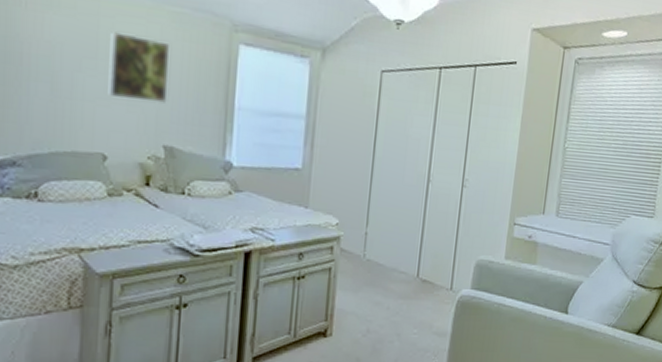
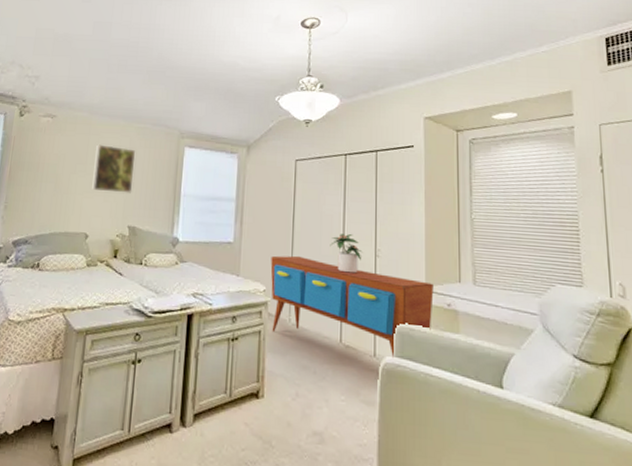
sideboard: none [343,184,518,291] -> present [270,255,434,359]
potted plant: none [414,161,449,205] -> present [330,234,362,274]

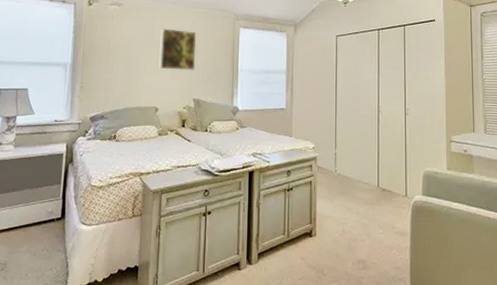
sideboard: present [270,255,434,359] -> none [318,117,453,197]
potted plant: present [330,234,362,274] -> none [367,97,394,129]

